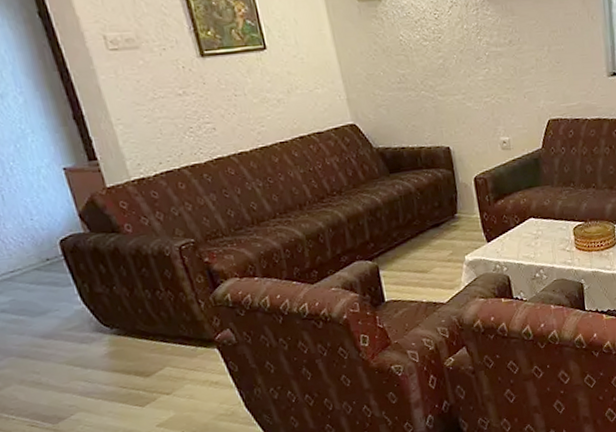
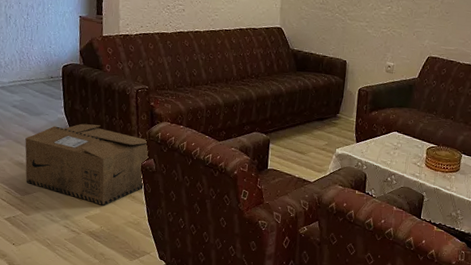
cardboard box: none [34,305,227,407] -> present [25,123,149,206]

